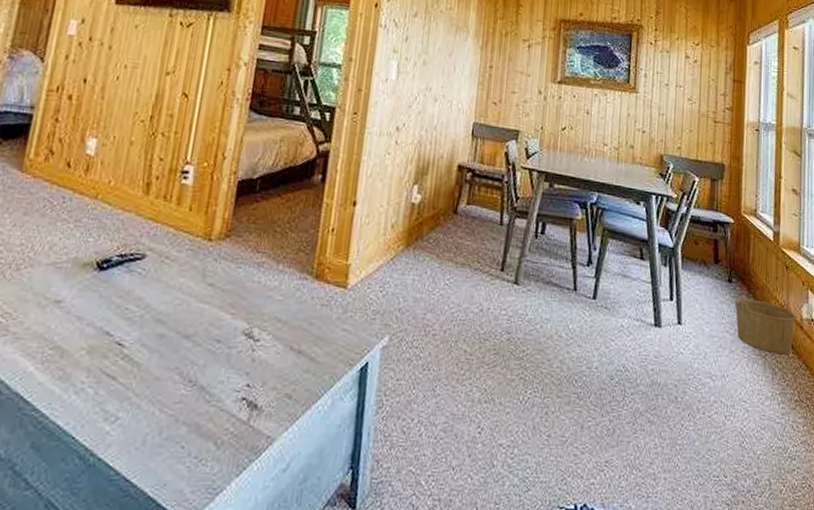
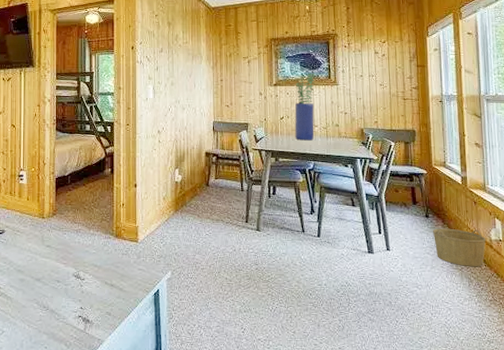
vase: none [577,69,611,164] -> present [294,71,315,141]

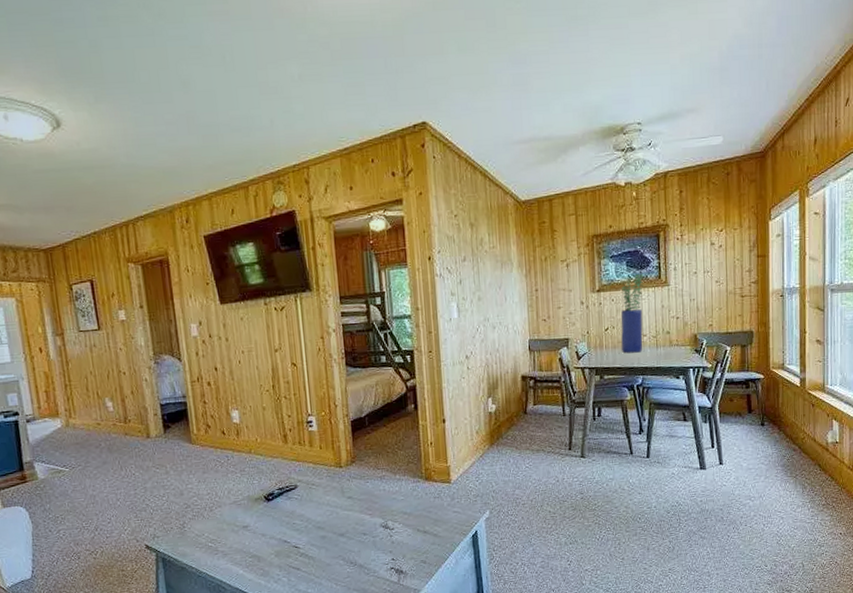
basket: present [432,228,486,267] -> none [767,433,823,474]

